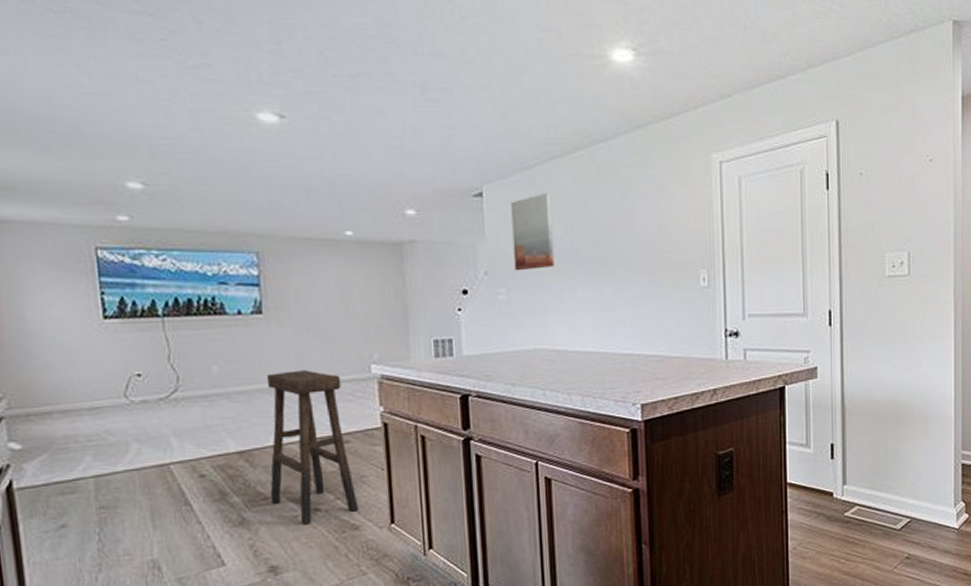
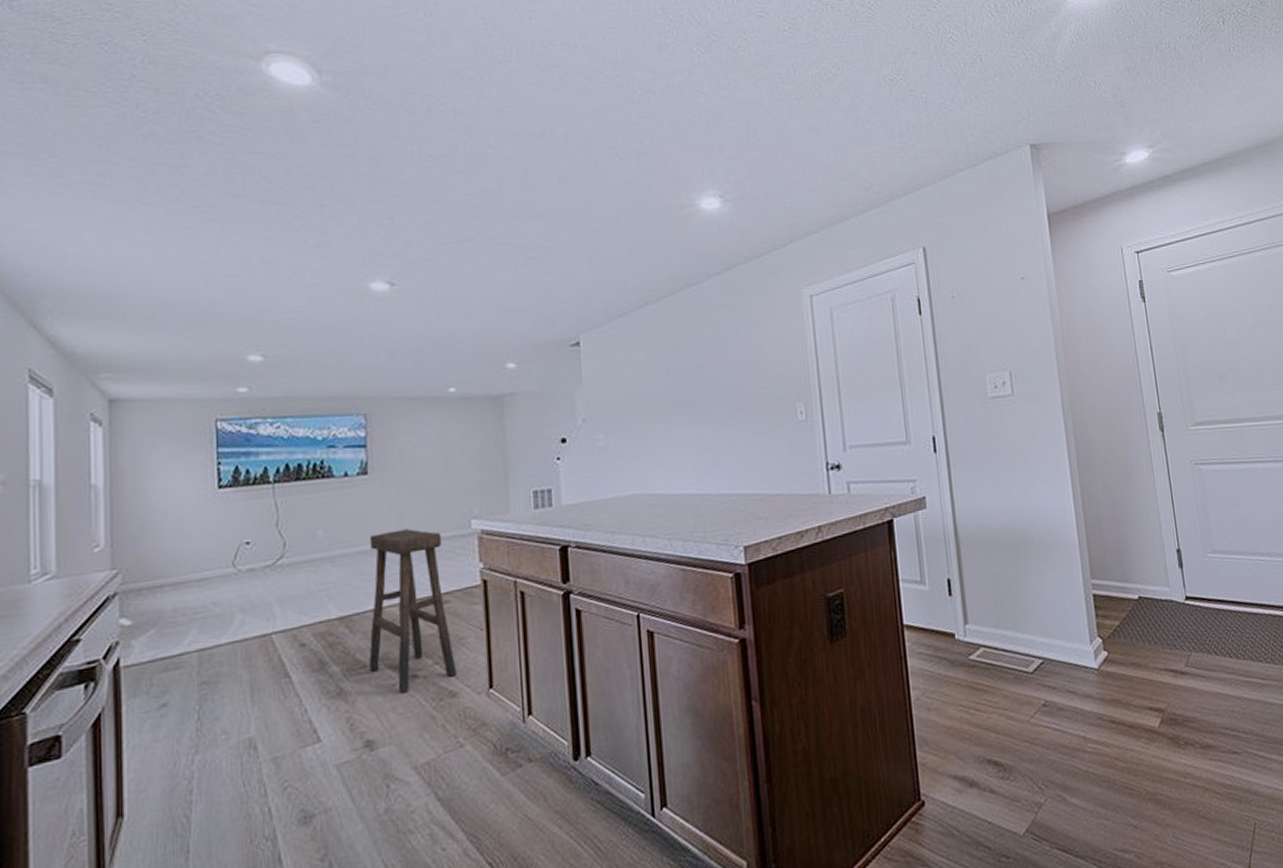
wall art: present [511,193,555,271] -> none [607,338,651,417]

